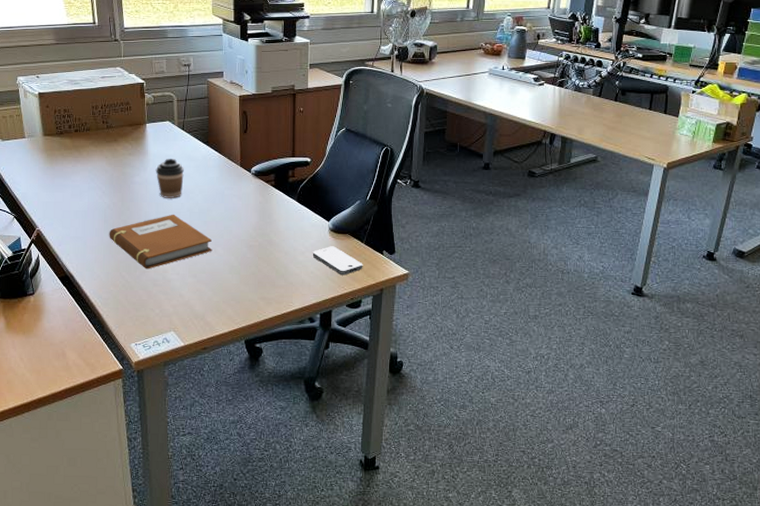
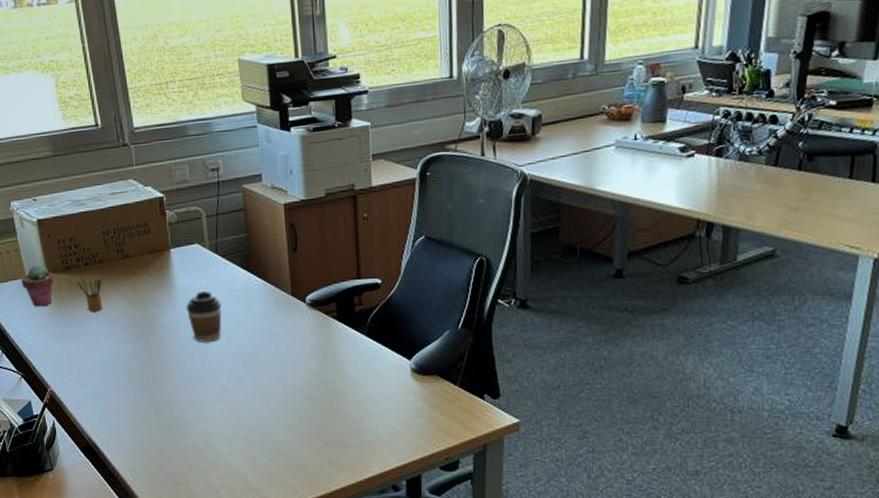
potted succulent: none [20,129,49,162] -> present [21,265,54,307]
pencil box: none [67,141,90,168] -> present [76,276,104,311]
notebook: present [109,214,213,270] -> none [135,361,264,433]
smartphone: present [312,246,363,275] -> none [391,392,459,429]

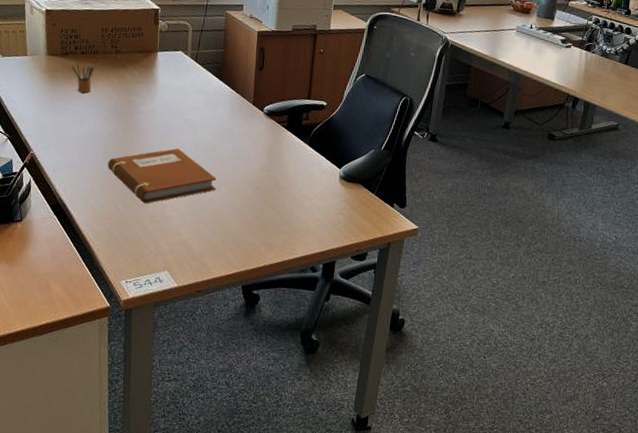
potted succulent: present [21,265,54,307] -> none [22,47,52,82]
notebook: none [135,361,264,433] -> present [107,148,216,204]
coffee cup: present [185,290,222,342] -> none [163,89,194,132]

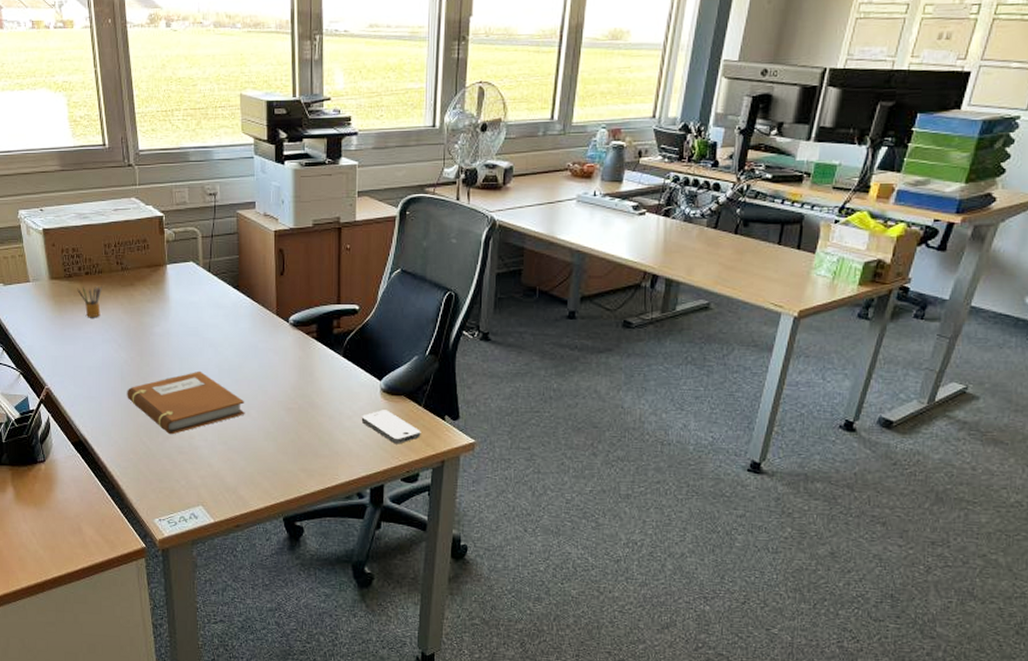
smartphone: none [320,194,372,226] -> present [361,410,421,444]

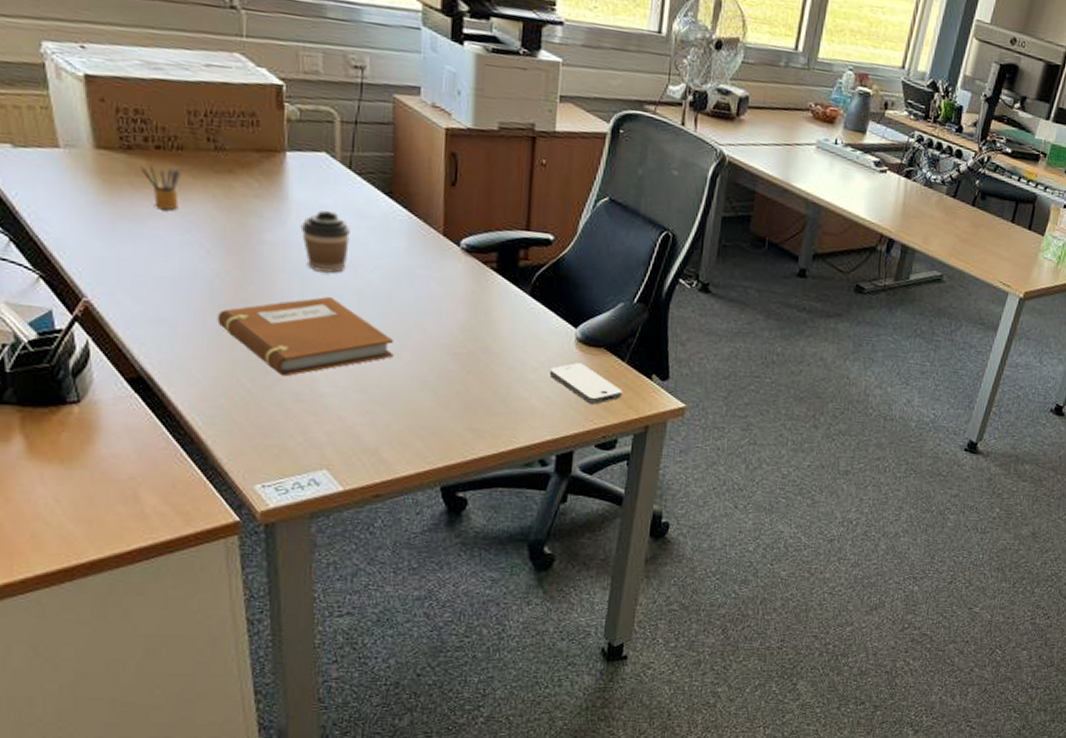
coffee cup: none [178,305,211,353] -> present [300,210,350,273]

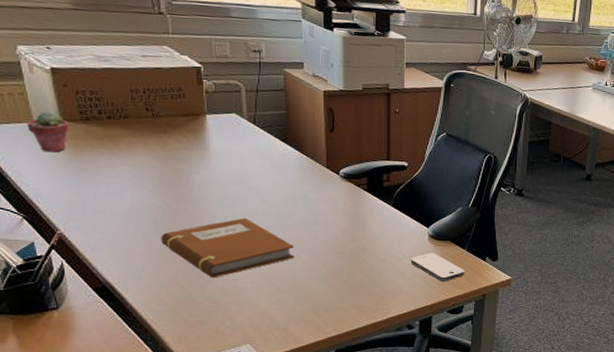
potted succulent: none [50,134,105,191] -> present [27,112,69,153]
pencil box: present [141,165,184,210] -> none [97,130,130,162]
coffee cup: present [300,210,350,273] -> none [220,155,257,200]

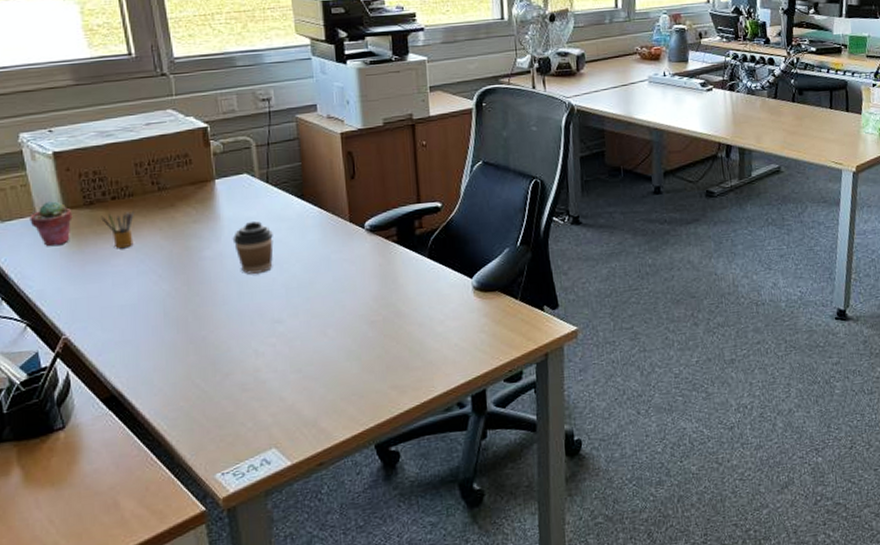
pencil box: none [97,130,130,162] -> present [101,210,135,248]
notebook: present [161,217,295,278] -> none [172,293,321,371]
coffee cup: none [220,155,257,200] -> present [232,220,274,274]
smartphone: present [410,253,465,282] -> none [454,308,521,344]

